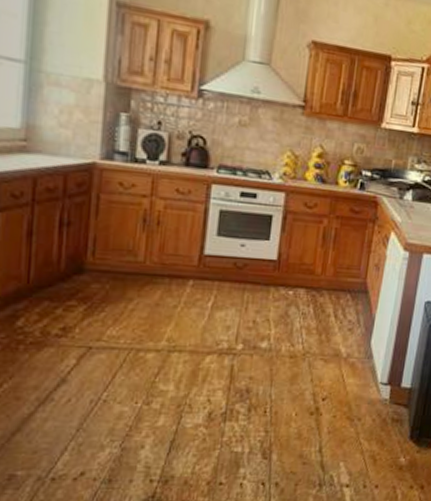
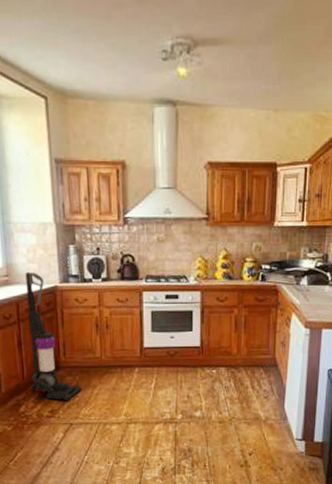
vacuum cleaner: none [36,140,112,315] -> present [25,273,82,400]

